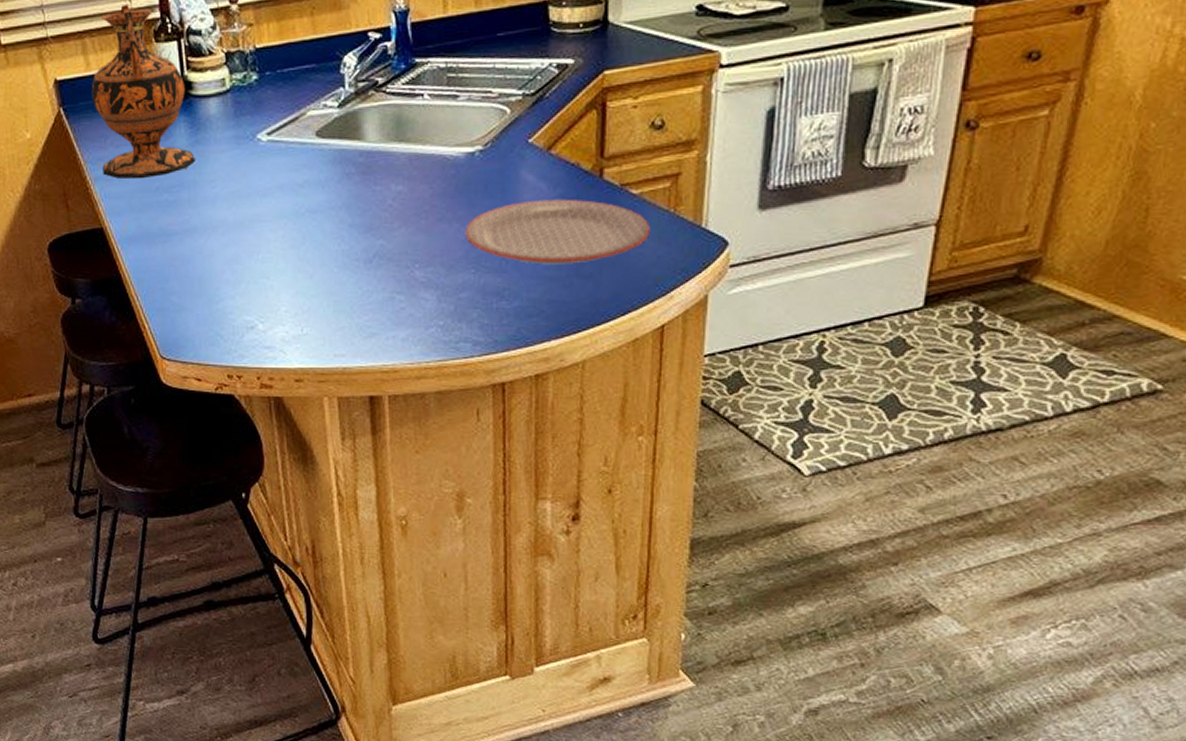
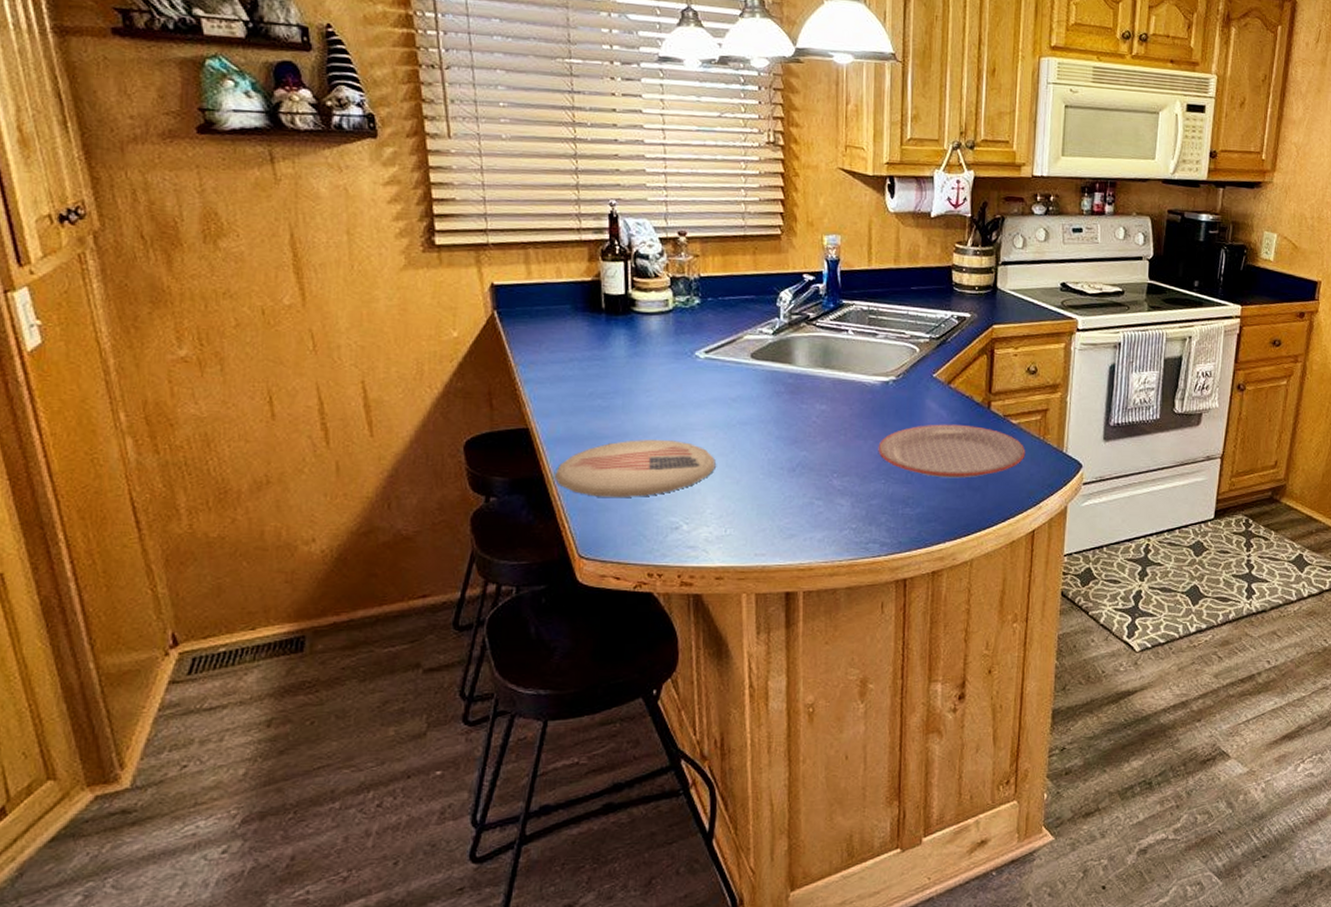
vase: present [91,5,195,179] -> none [530,224,633,384]
plate: none [130,234,287,296] -> present [553,440,716,497]

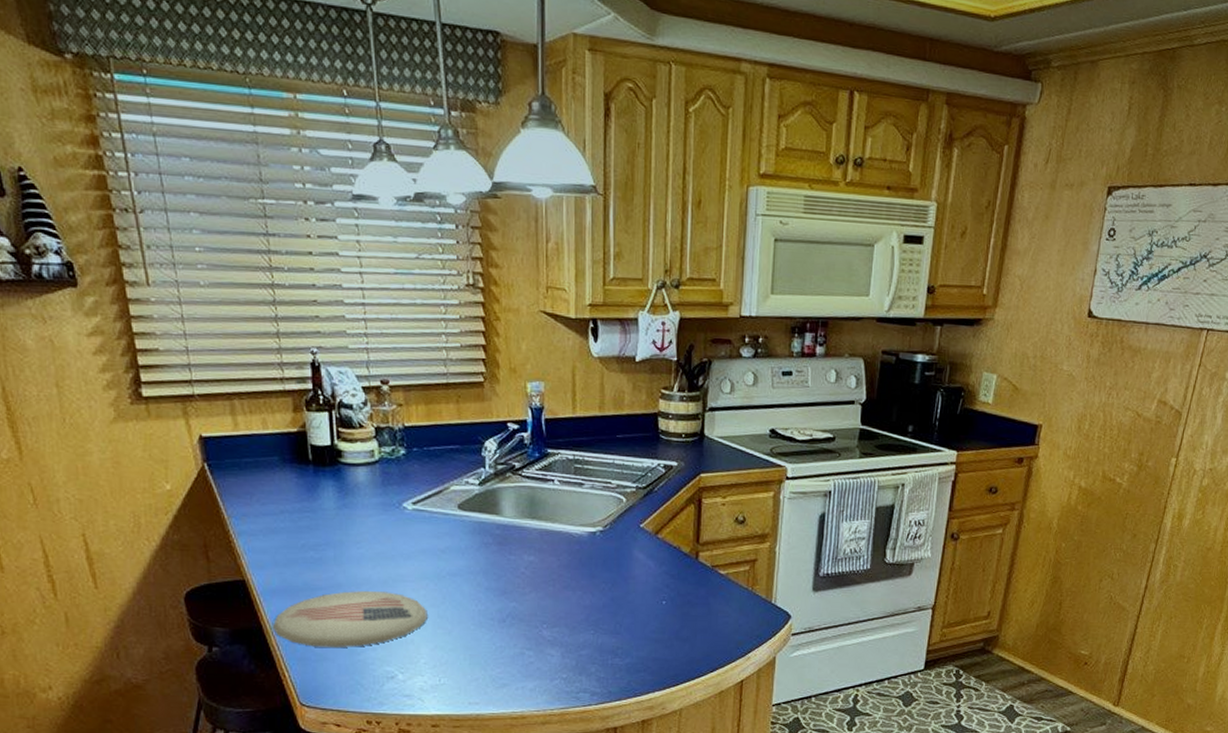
plate: present [878,424,1026,478] -> none [586,575,734,629]

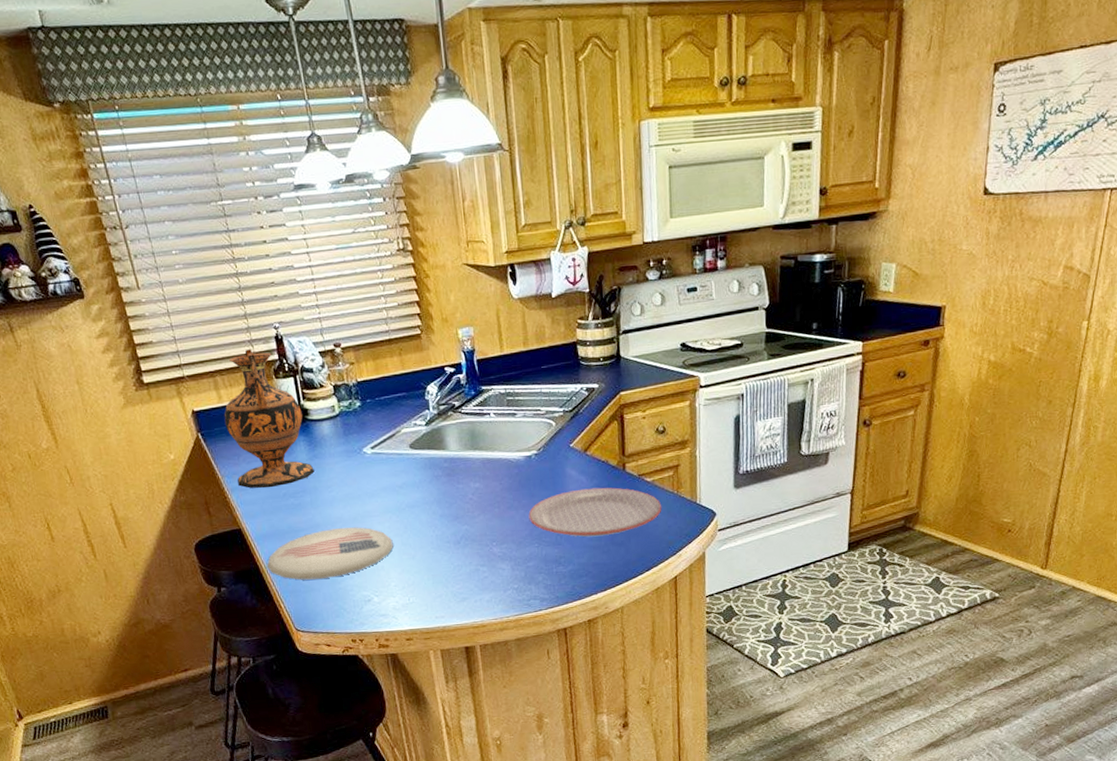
vase: none [238,373,342,536] -> present [224,349,314,488]
plate: none [586,575,734,629] -> present [528,487,662,537]

